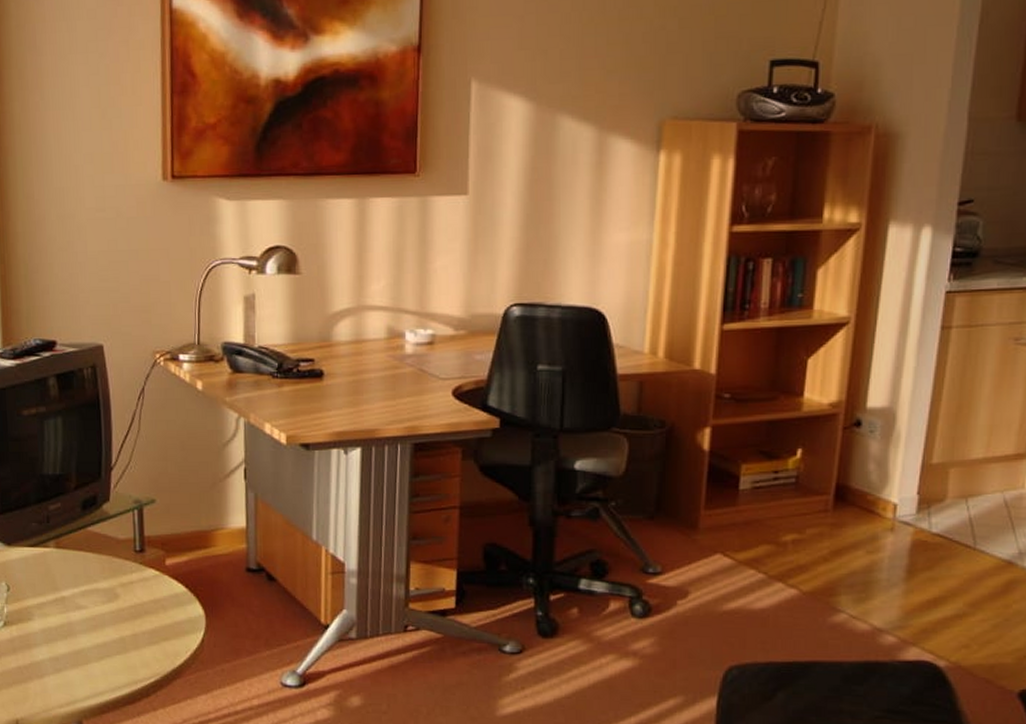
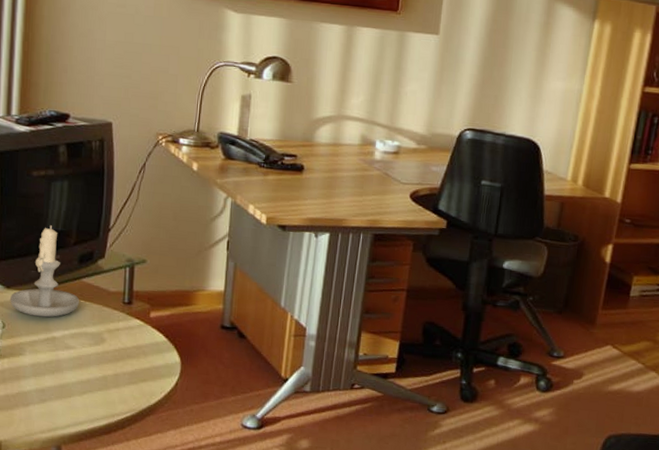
candle: none [11,470,87,575] -> present [9,225,80,317]

